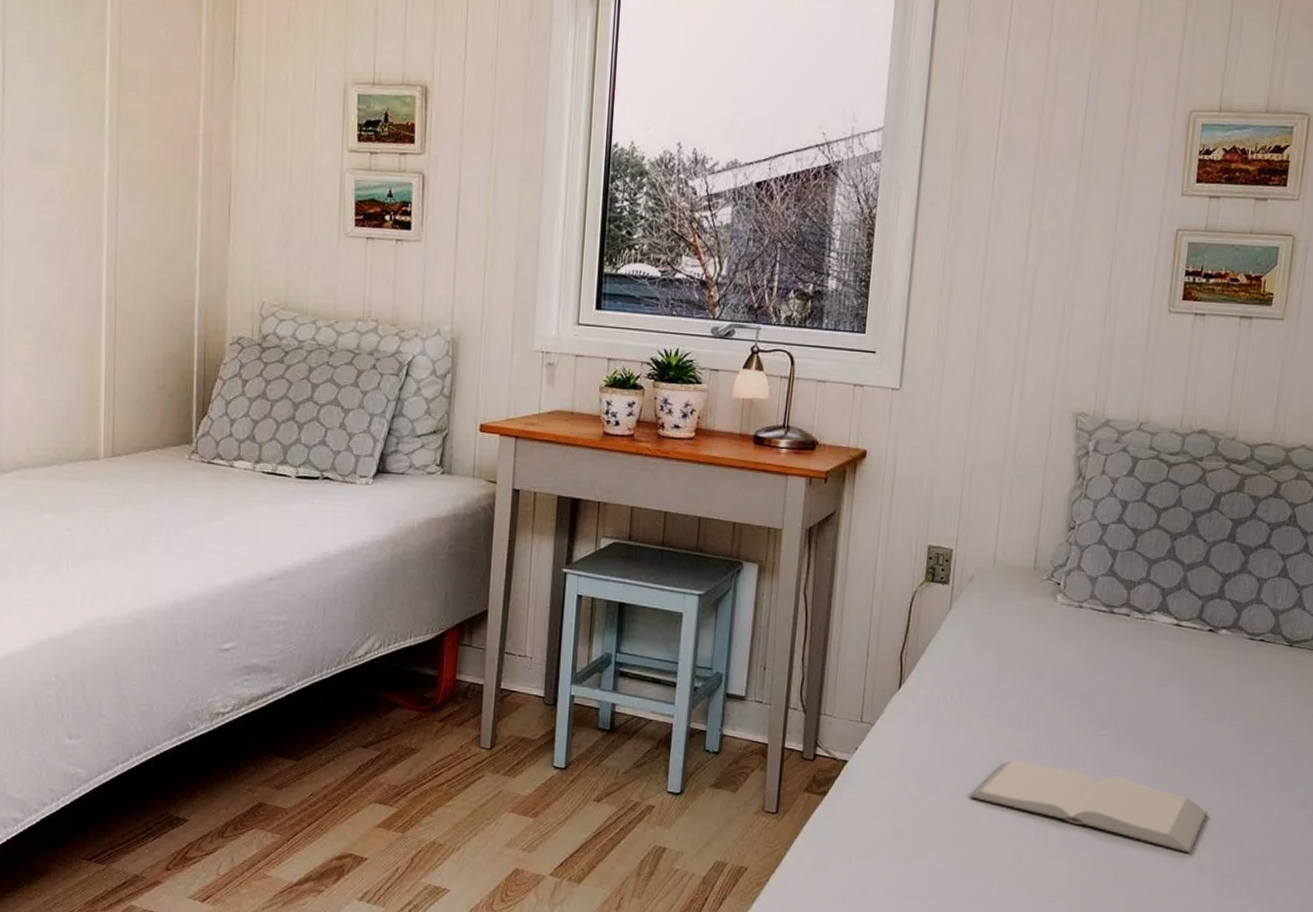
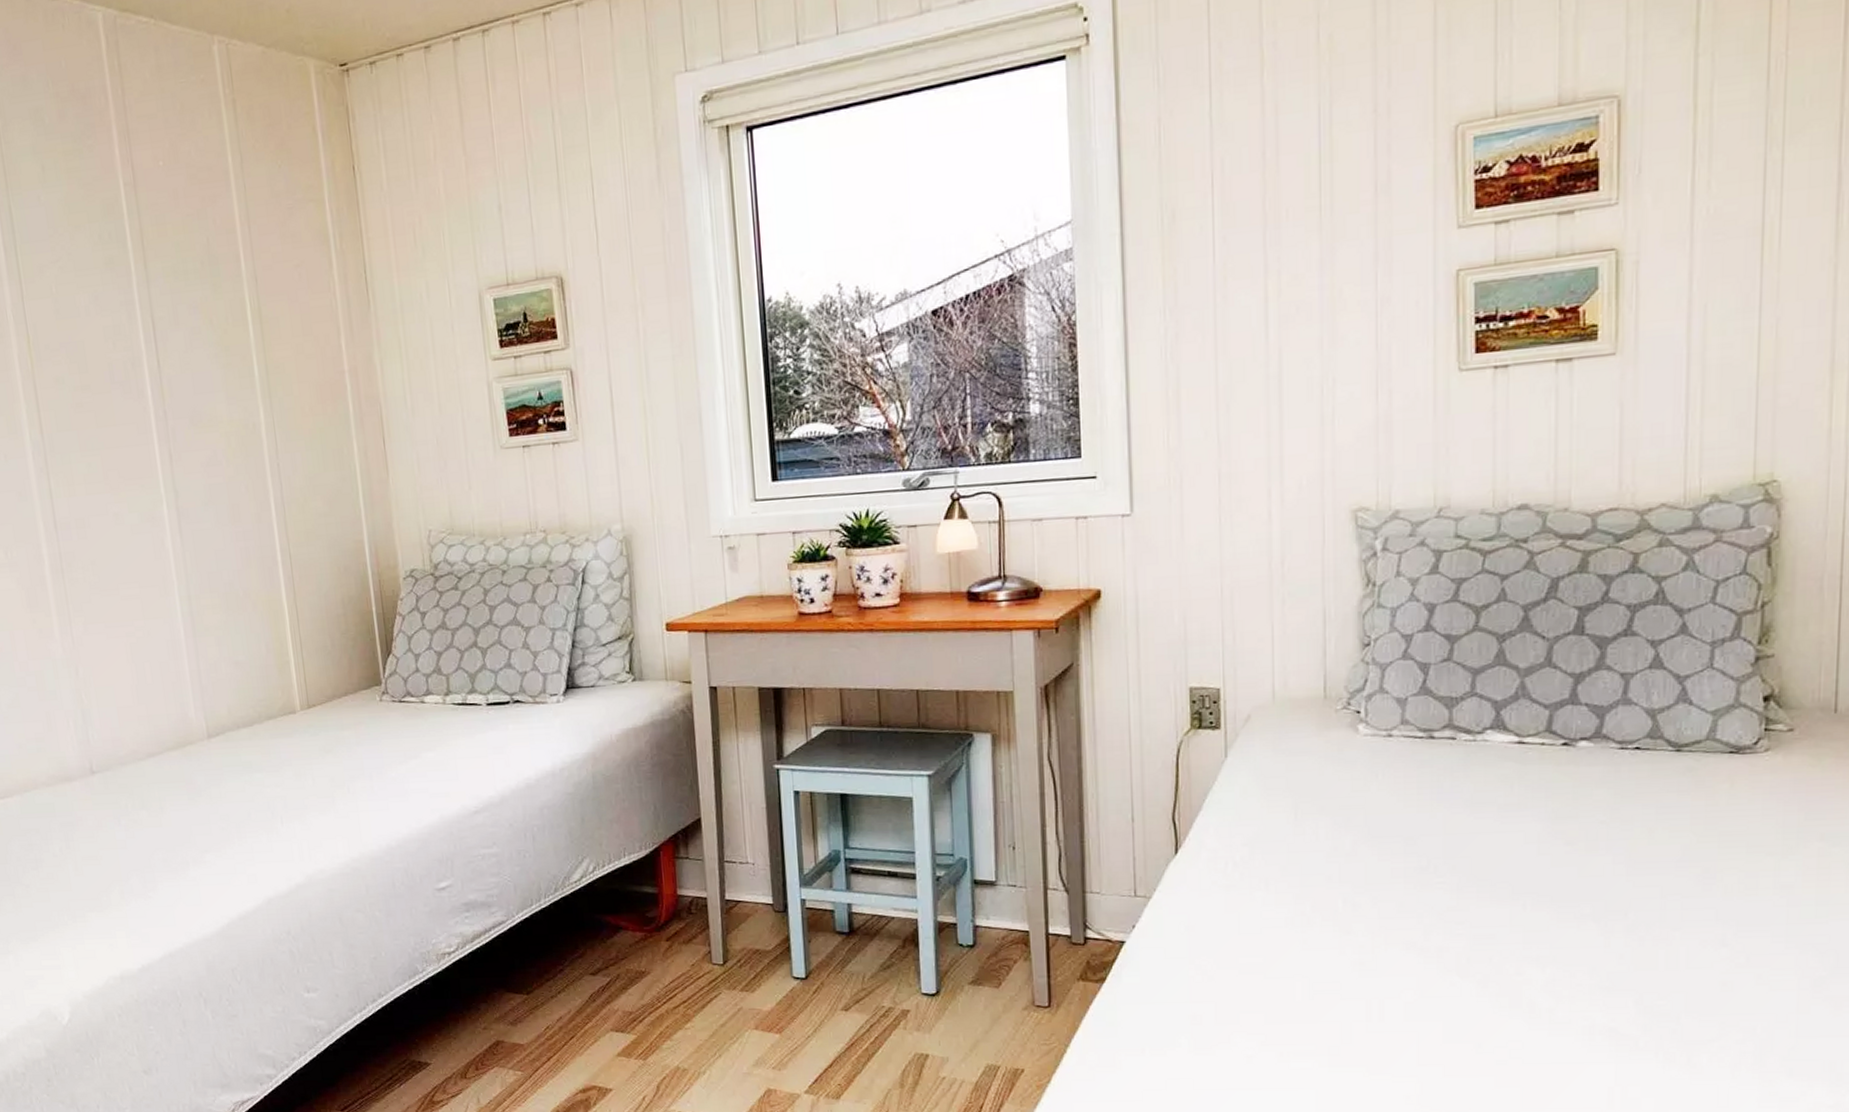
book: present [969,759,1208,853] -> none [1278,921,1590,1013]

